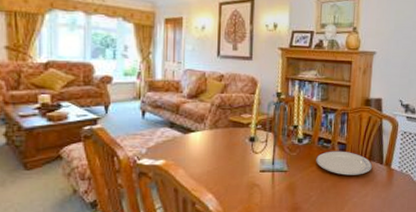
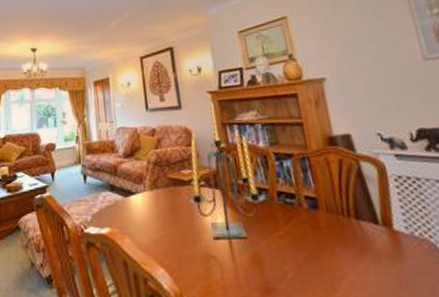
plate: present [316,151,373,175] -> none [280,207,365,242]

